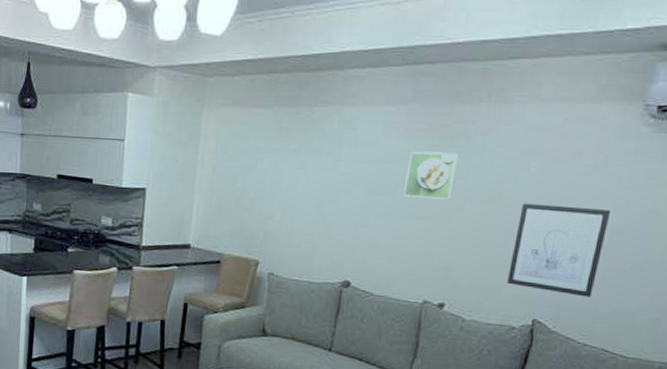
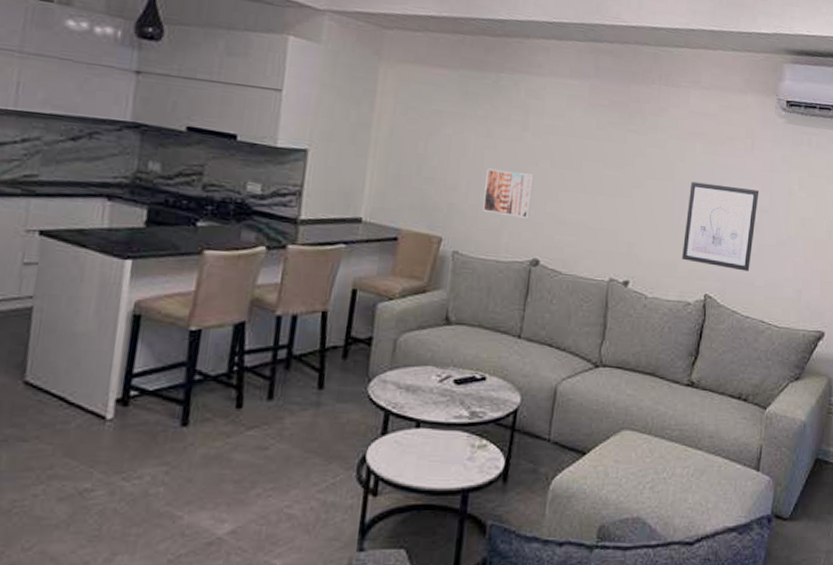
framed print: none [296,197,346,243] -> present [483,168,534,219]
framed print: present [403,151,460,200] -> none [588,126,637,176]

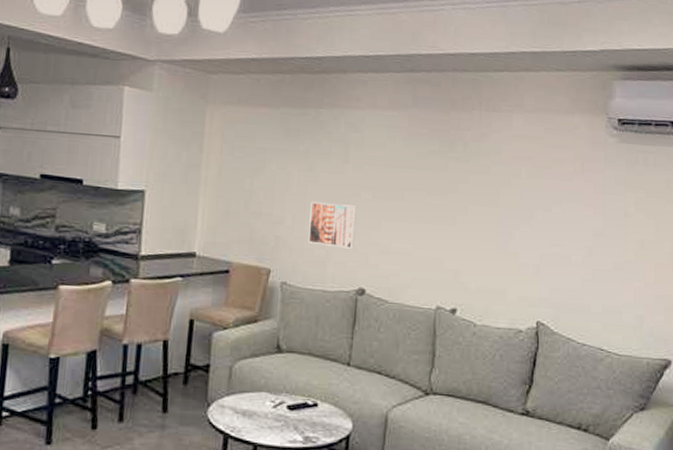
wall art: present [682,181,760,272] -> none [511,207,592,298]

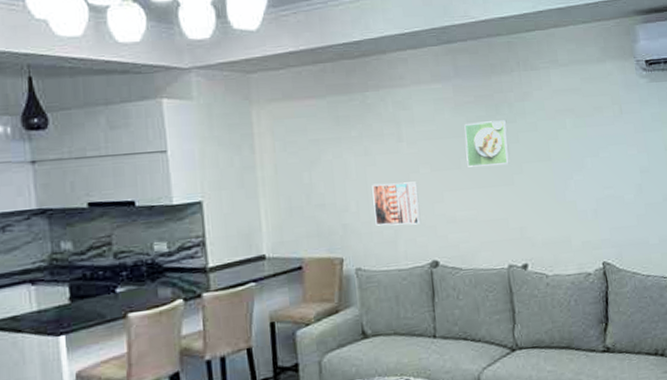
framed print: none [411,155,459,203] -> present [464,120,510,167]

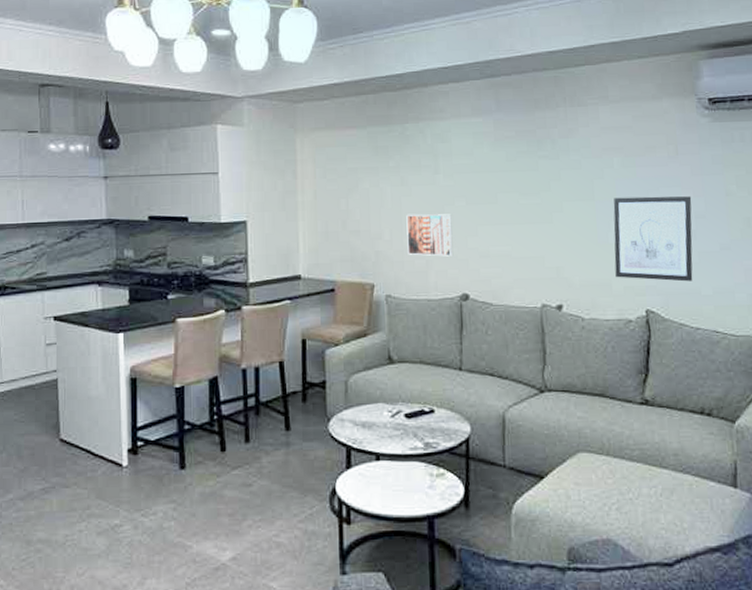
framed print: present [464,120,510,167] -> none [503,156,550,203]
wall art: none [568,152,642,234] -> present [613,196,693,282]

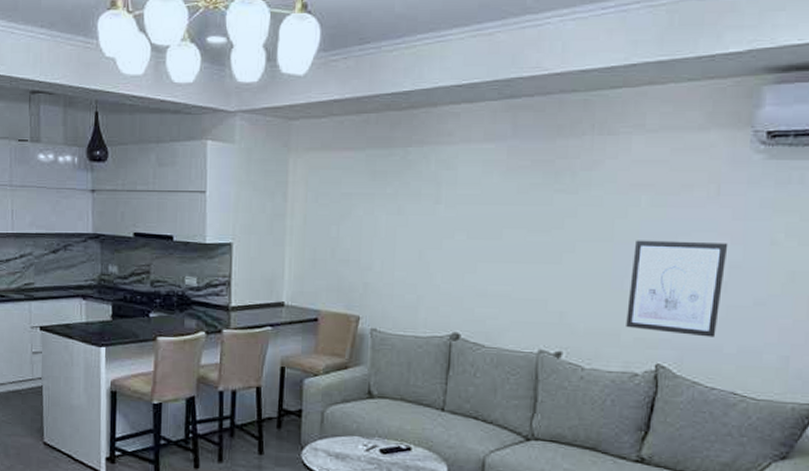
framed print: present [406,214,454,257] -> none [398,245,450,293]

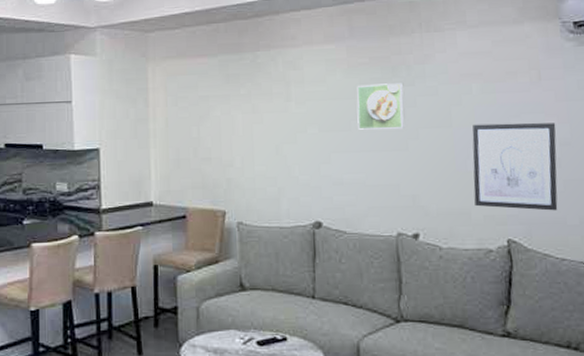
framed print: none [510,190,566,240] -> present [357,83,405,130]

